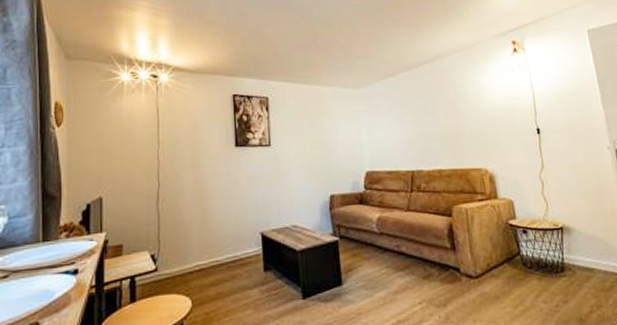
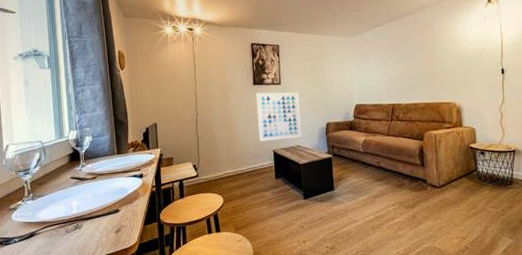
wall art: none [238,156,299,221] -> present [256,92,302,141]

